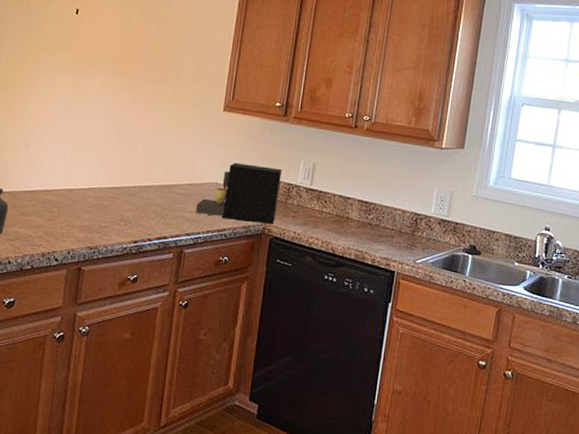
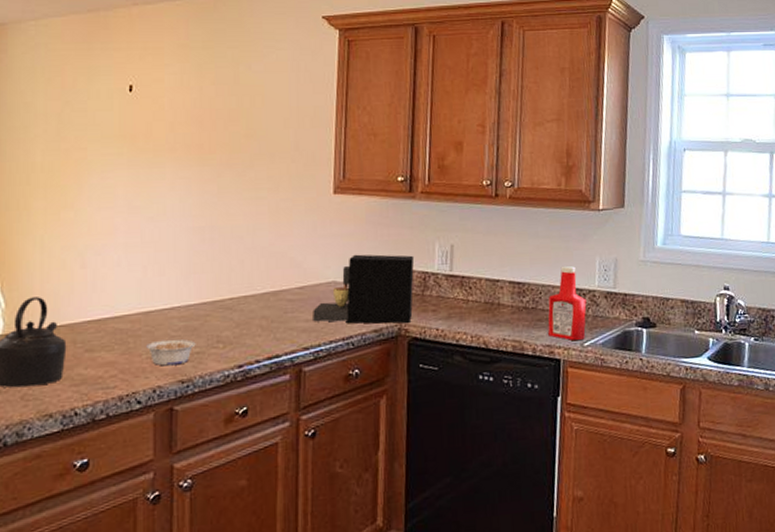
legume: none [67,213,104,235] -> present [146,339,196,366]
ketchup bottle: none [386,193,422,258] -> present [547,266,587,341]

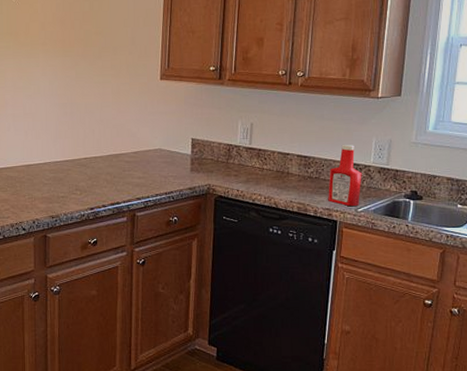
legume: present [146,339,196,366] -> none [28,186,61,205]
coffee maker: present [313,254,415,324] -> none [144,128,222,185]

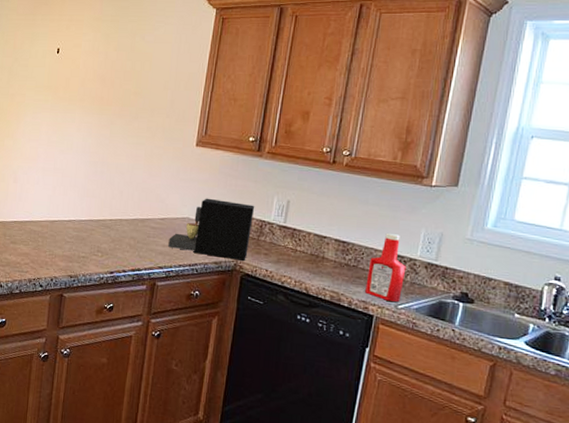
coffee maker: none [144,128,222,185] -> present [168,198,255,262]

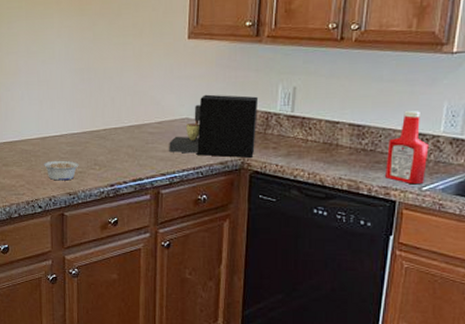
legume: none [50,243,83,264] -> present [44,160,79,181]

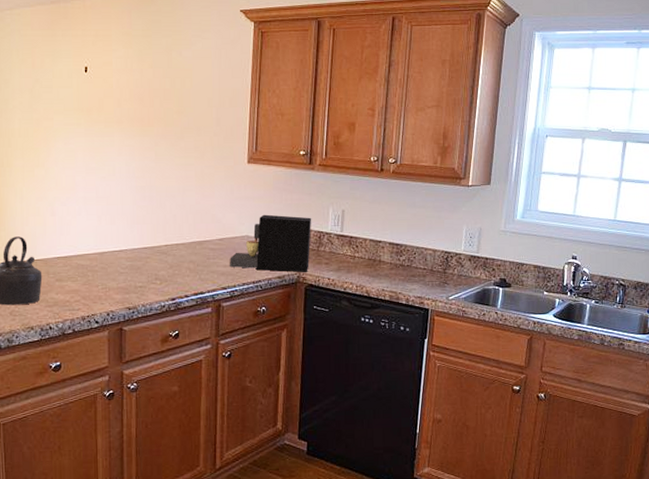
legume: present [44,160,79,181] -> none [102,275,139,296]
ketchup bottle: present [384,111,429,185] -> none [419,233,453,295]

